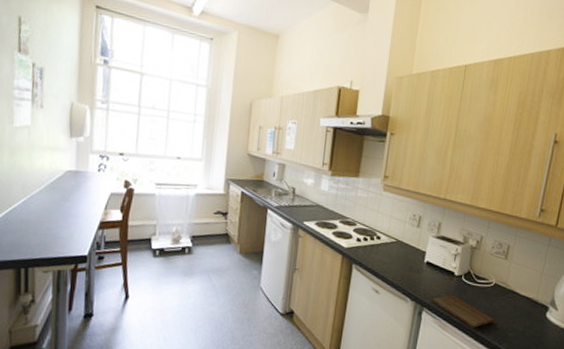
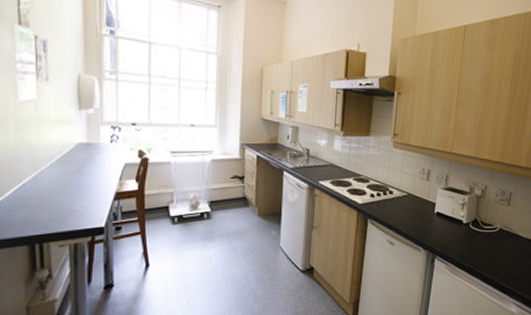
cutting board: present [432,294,494,328] -> none [443,241,500,271]

